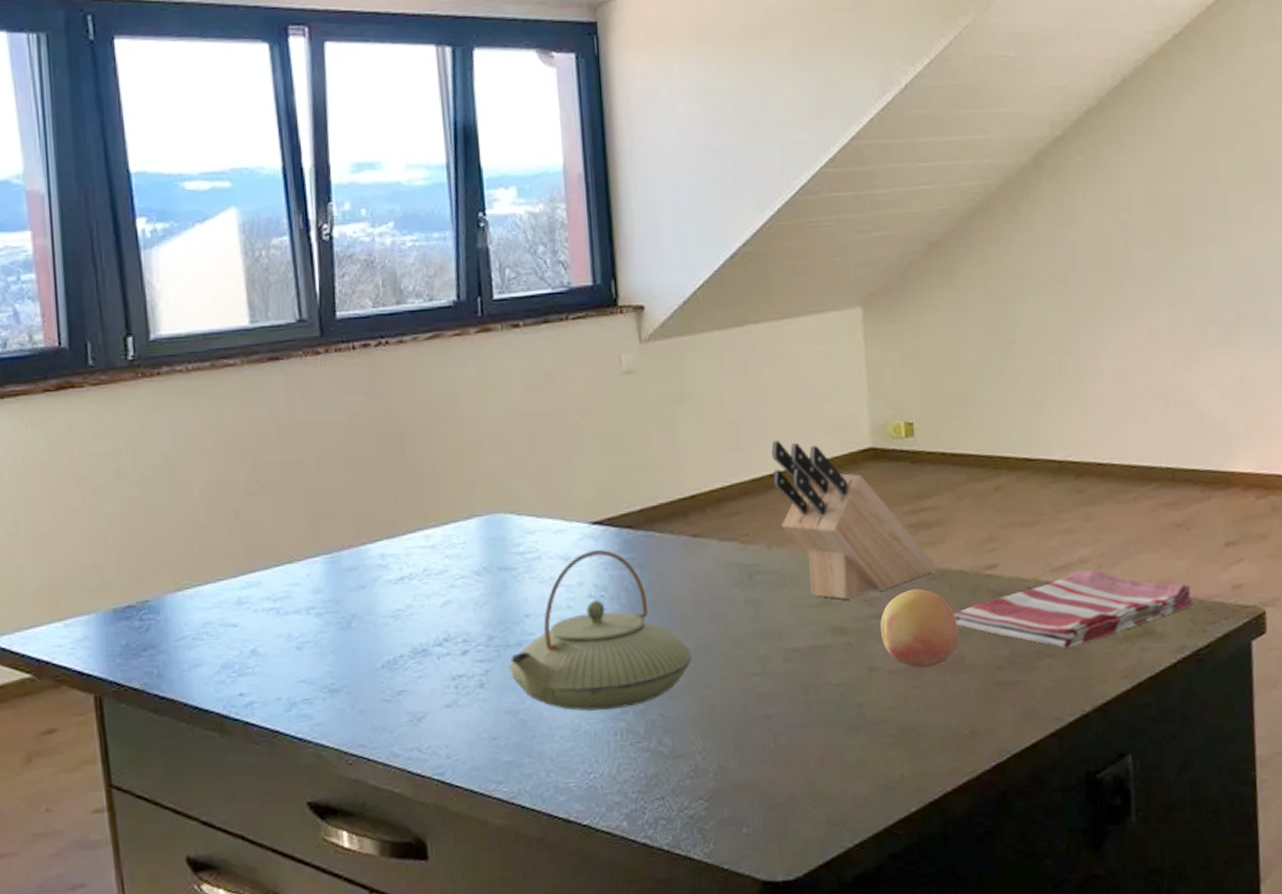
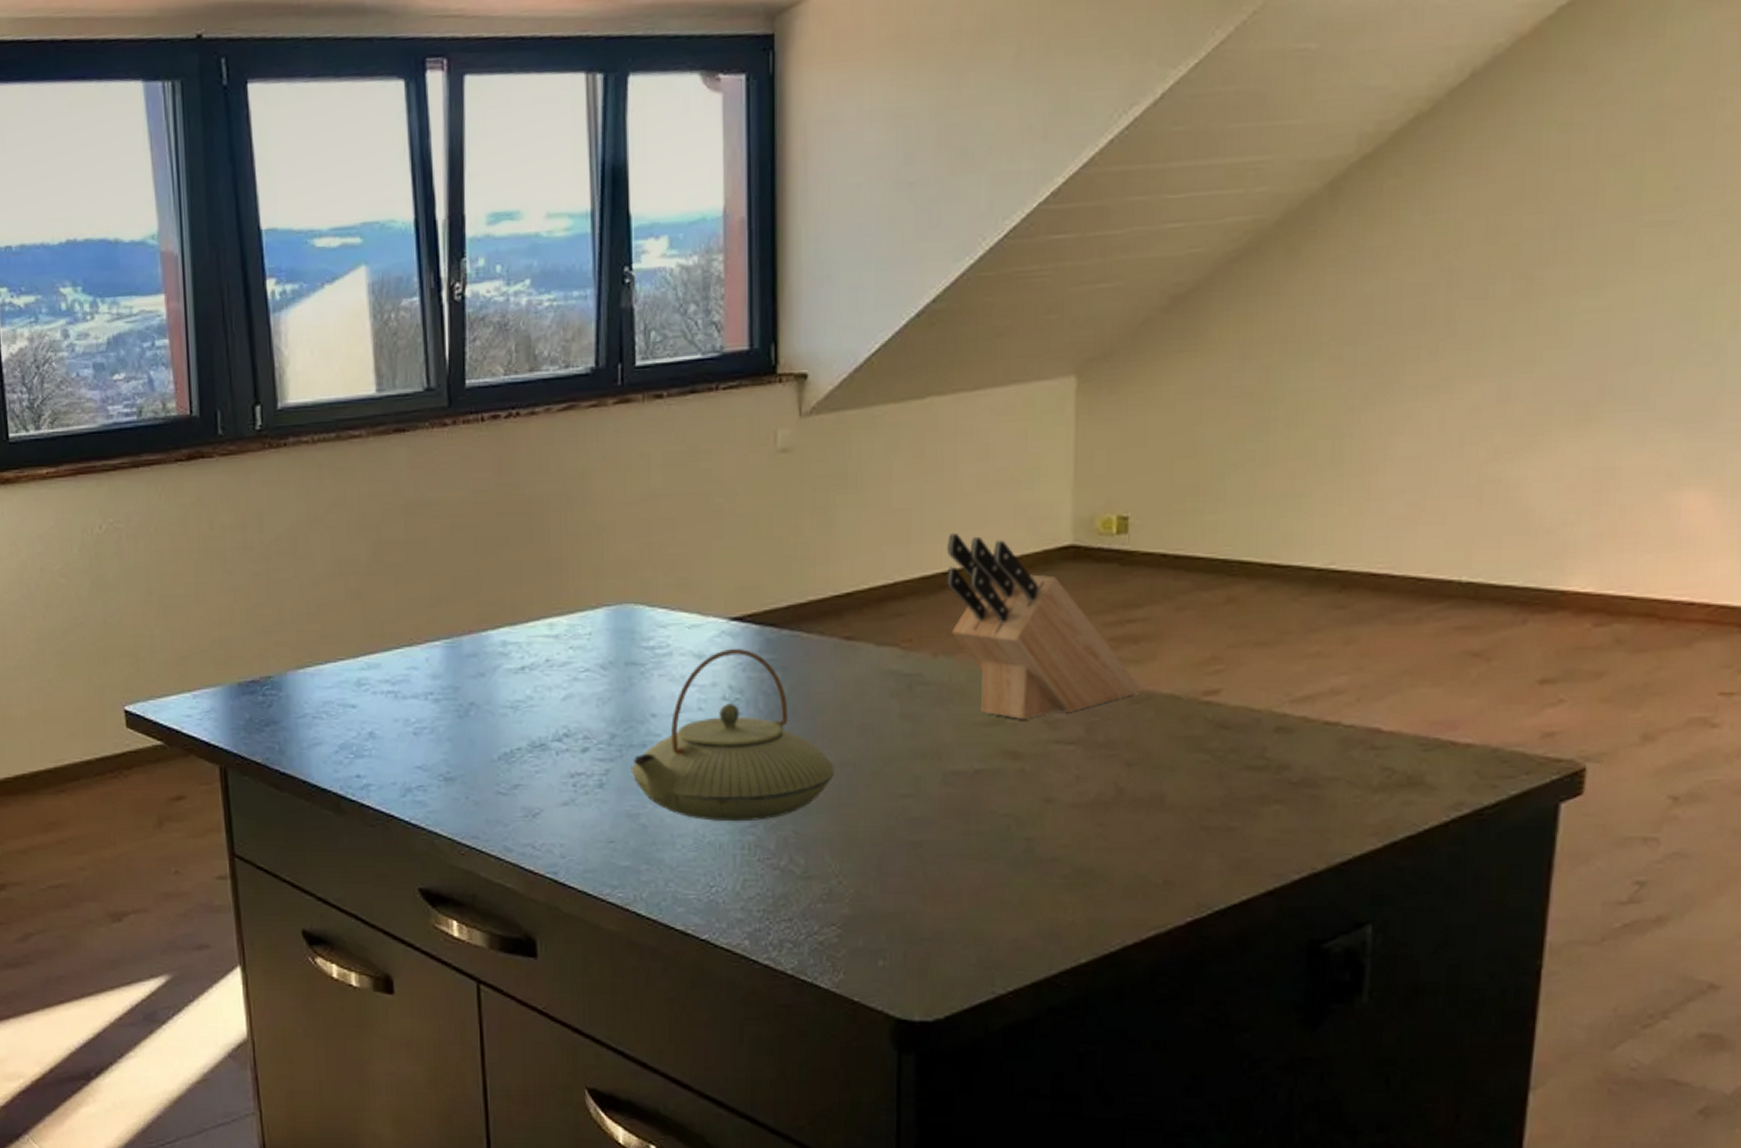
fruit: present [880,588,959,669] -> none [1063,713,1162,804]
dish towel: present [954,569,1194,648] -> none [1157,702,1483,793]

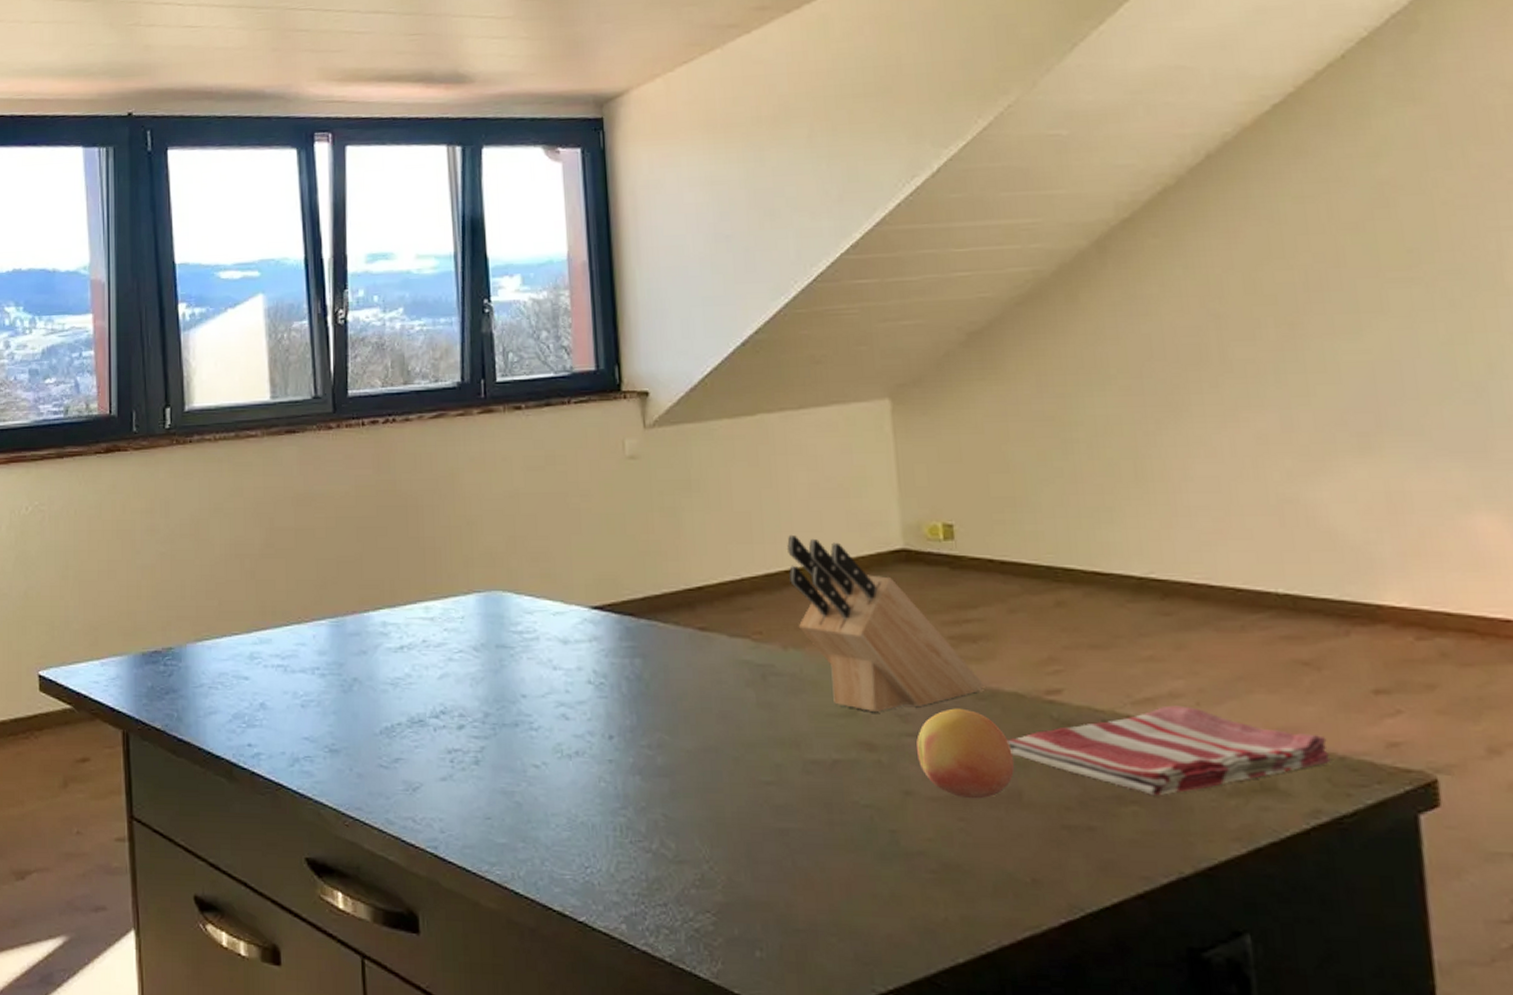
teapot: present [631,649,834,822] -> none [504,636,698,803]
fruit: none [1063,713,1162,804] -> present [916,708,1015,799]
dish towel: none [1157,702,1483,793] -> present [1008,705,1331,795]

